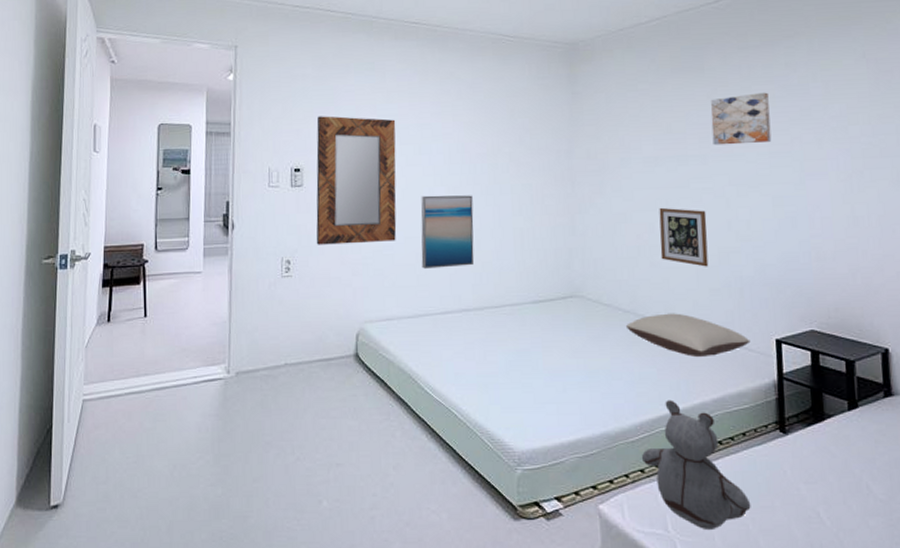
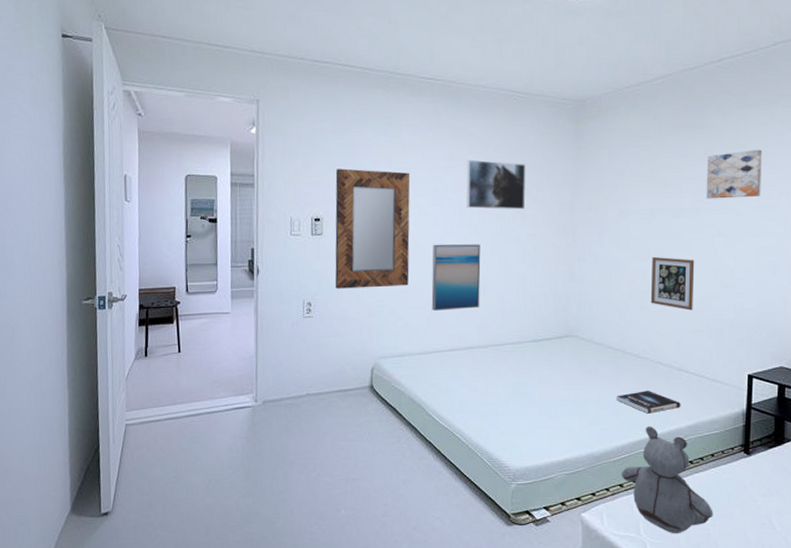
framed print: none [455,105,520,158] -> present [465,159,526,210]
pillow: present [625,313,751,358] -> none [614,351,725,390]
book: none [631,358,704,385] -> present [617,391,681,414]

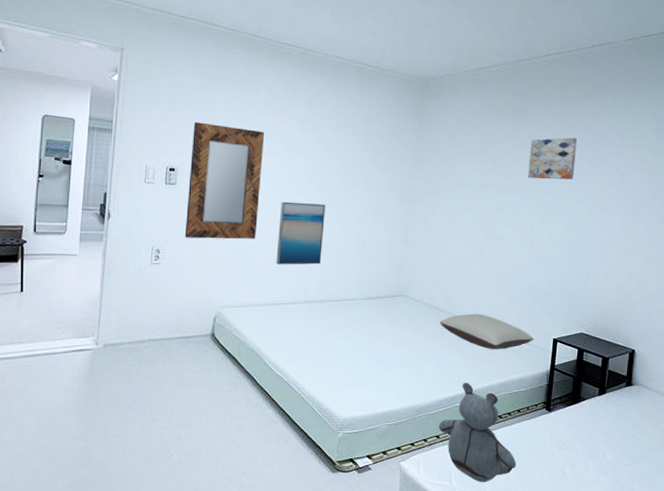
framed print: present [465,159,526,210] -> none [314,124,373,175]
pillow: none [614,351,725,390] -> present [439,313,534,350]
book: present [617,391,681,414] -> none [439,349,495,371]
picture frame: present [650,256,695,311] -> none [474,226,515,278]

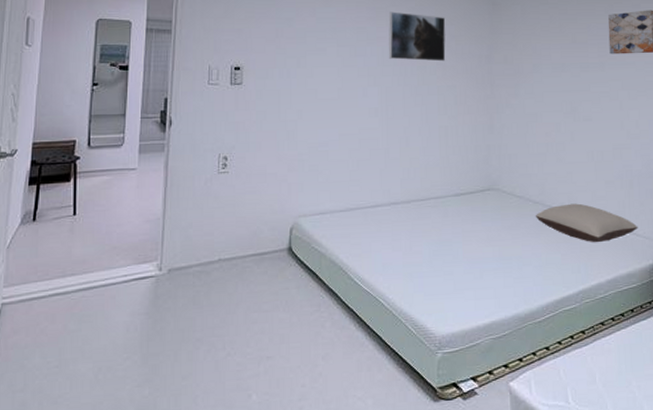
home mirror: present [184,122,265,239] -> none [253,17,334,142]
wall art: present [276,201,326,265] -> none [354,94,404,164]
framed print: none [314,124,373,175] -> present [388,11,446,62]
stuffed bear: present [438,382,517,482] -> none [546,282,637,399]

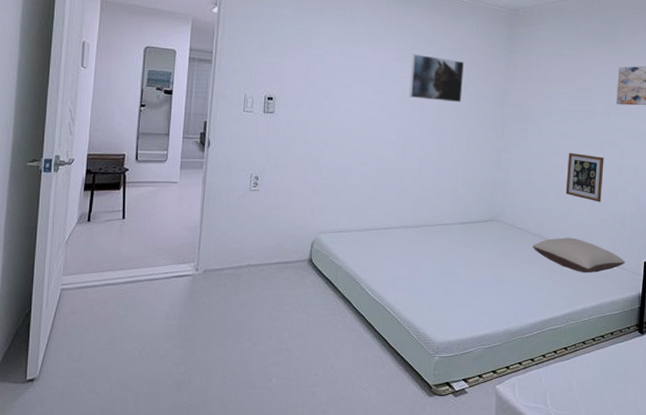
picture frame: none [564,108,605,162] -> present [565,152,604,202]

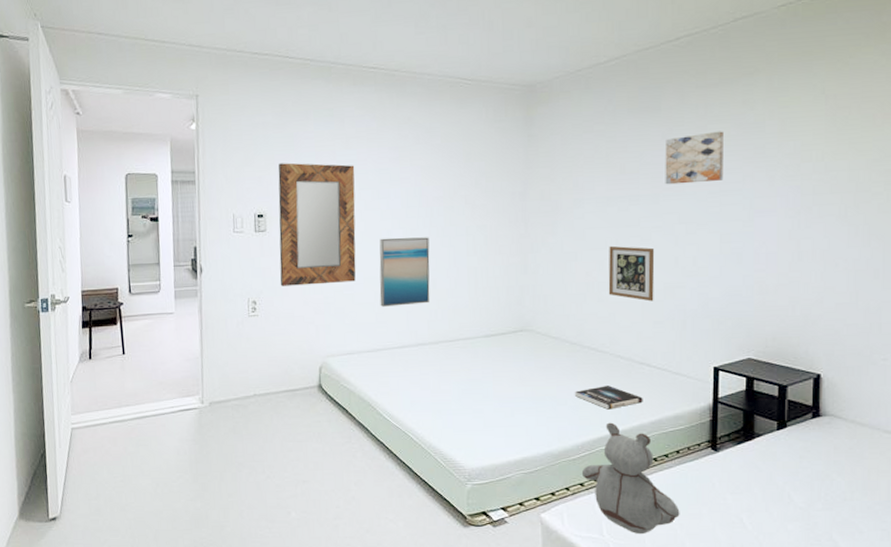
home mirror: none [282,52,360,166] -> present [278,163,356,286]
wall art: none [372,129,420,191] -> present [379,237,430,307]
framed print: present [409,54,465,103] -> none [412,150,475,201]
pillow: present [532,237,626,274] -> none [572,344,690,385]
book: none [532,273,587,294] -> present [575,385,643,410]
stuffed bear: none [533,305,611,405] -> present [581,422,680,534]

